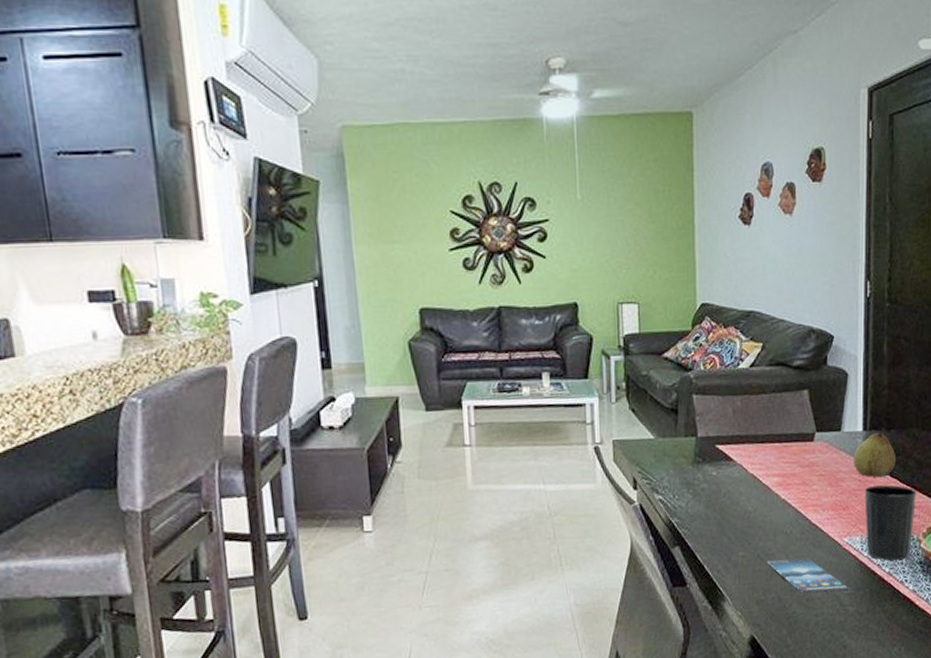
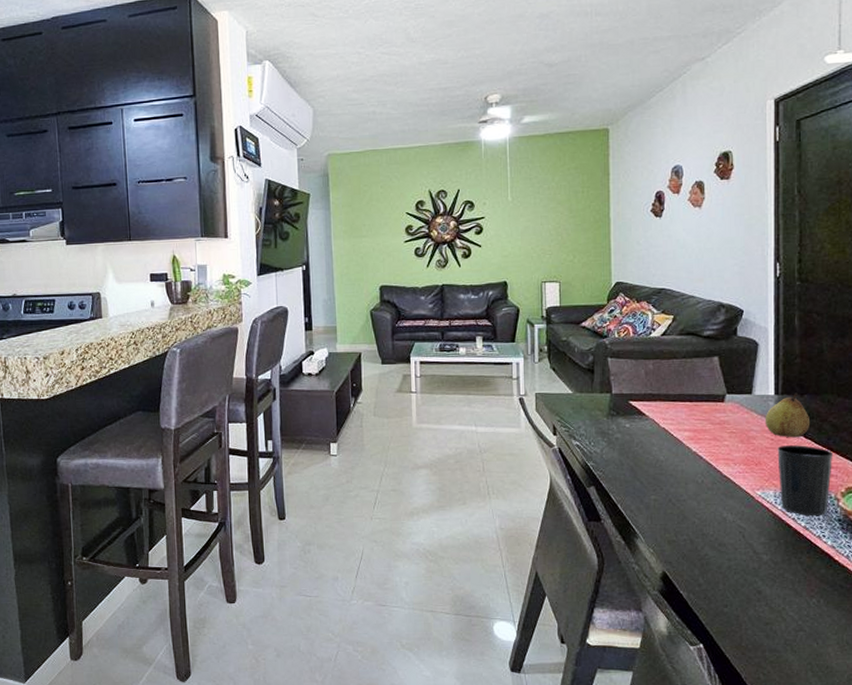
smartphone: present [766,557,850,595] -> none [678,504,763,541]

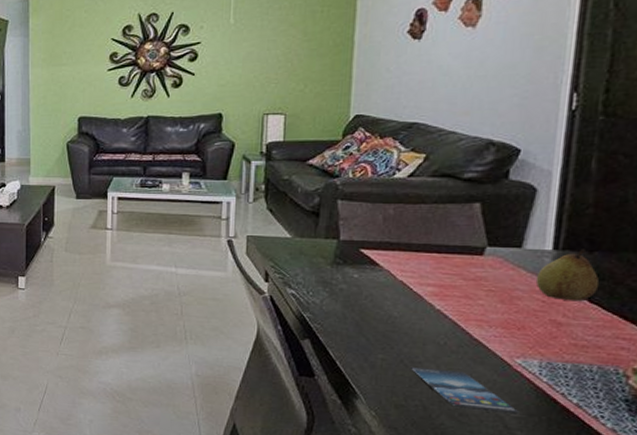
smartphone: none [678,504,763,541] -> present [411,366,519,415]
cup: present [777,445,834,517] -> none [547,309,628,394]

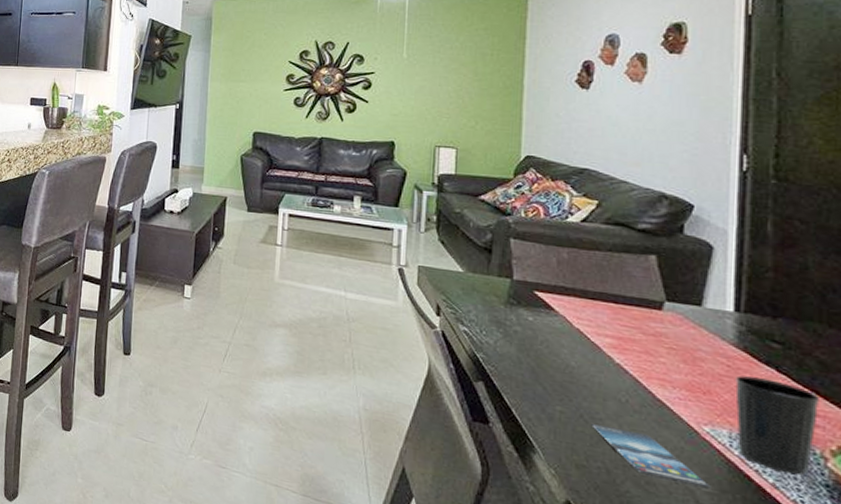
fruit: present [535,248,600,302] -> none [718,313,787,370]
cup: none [547,309,628,394] -> present [735,375,821,475]

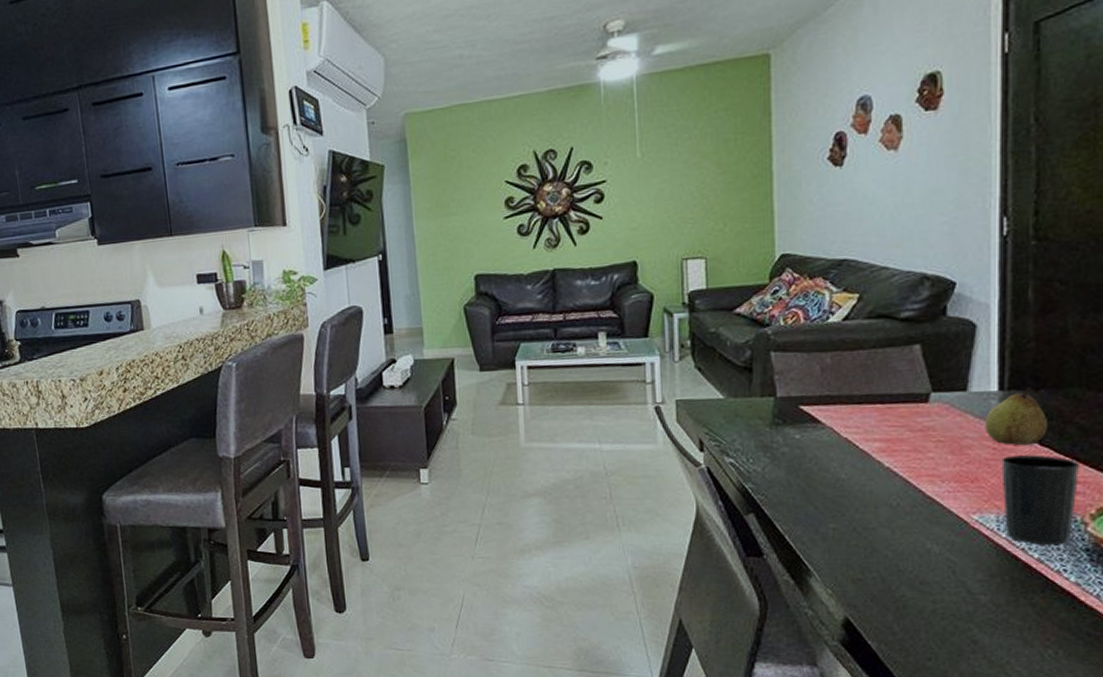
smartphone: present [591,423,711,490] -> none [865,534,981,578]
fruit: none [718,313,787,370] -> present [984,387,1049,446]

